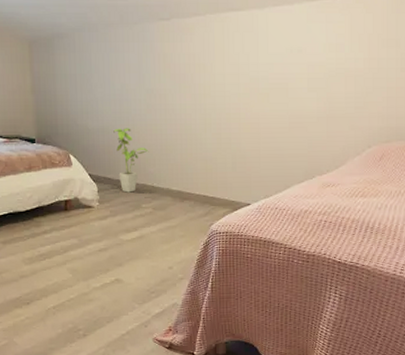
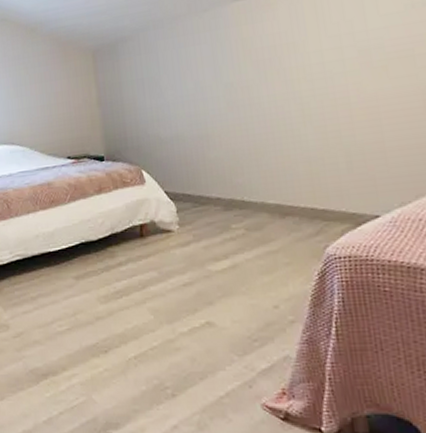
house plant: present [113,128,148,193] -> none [189,132,233,211]

